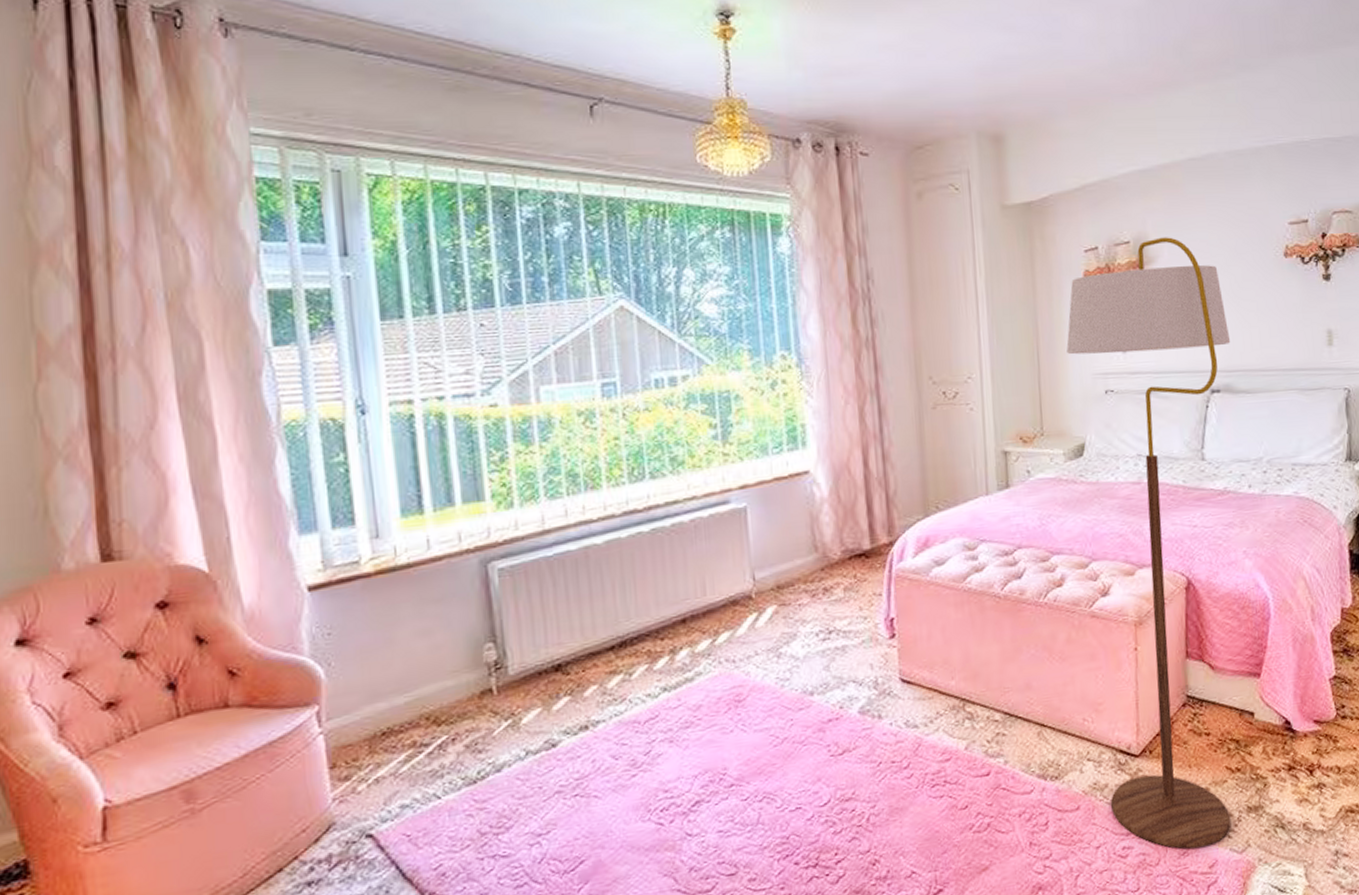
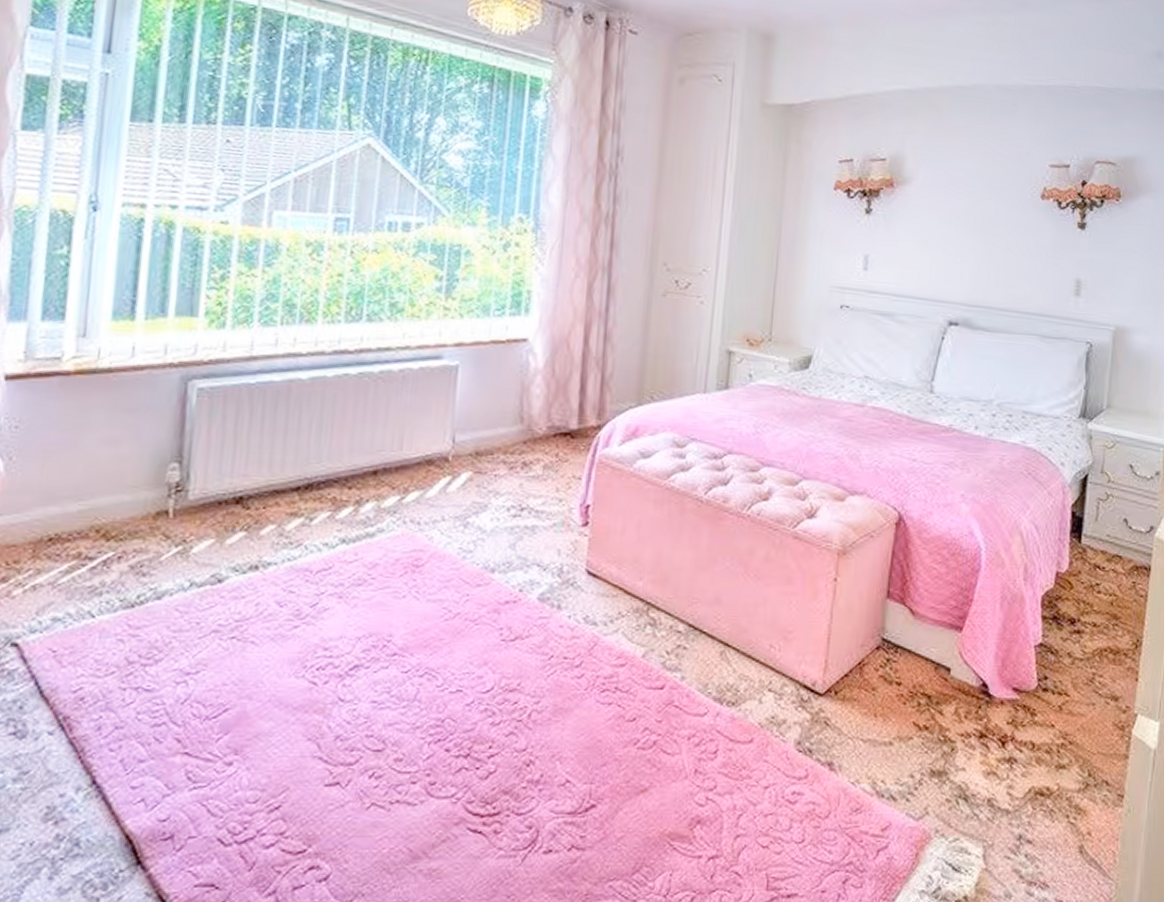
floor lamp: present [1066,237,1231,849] -> none [785,159,976,807]

